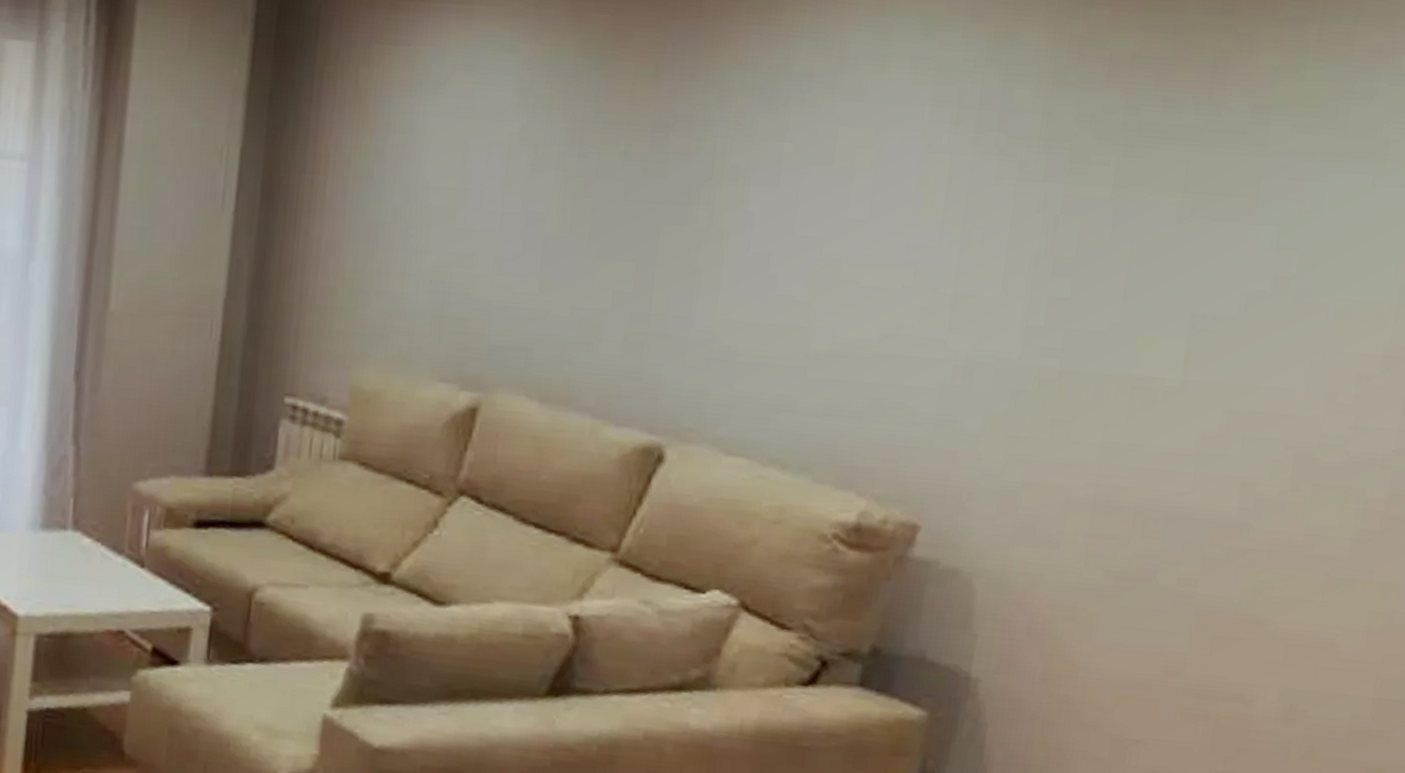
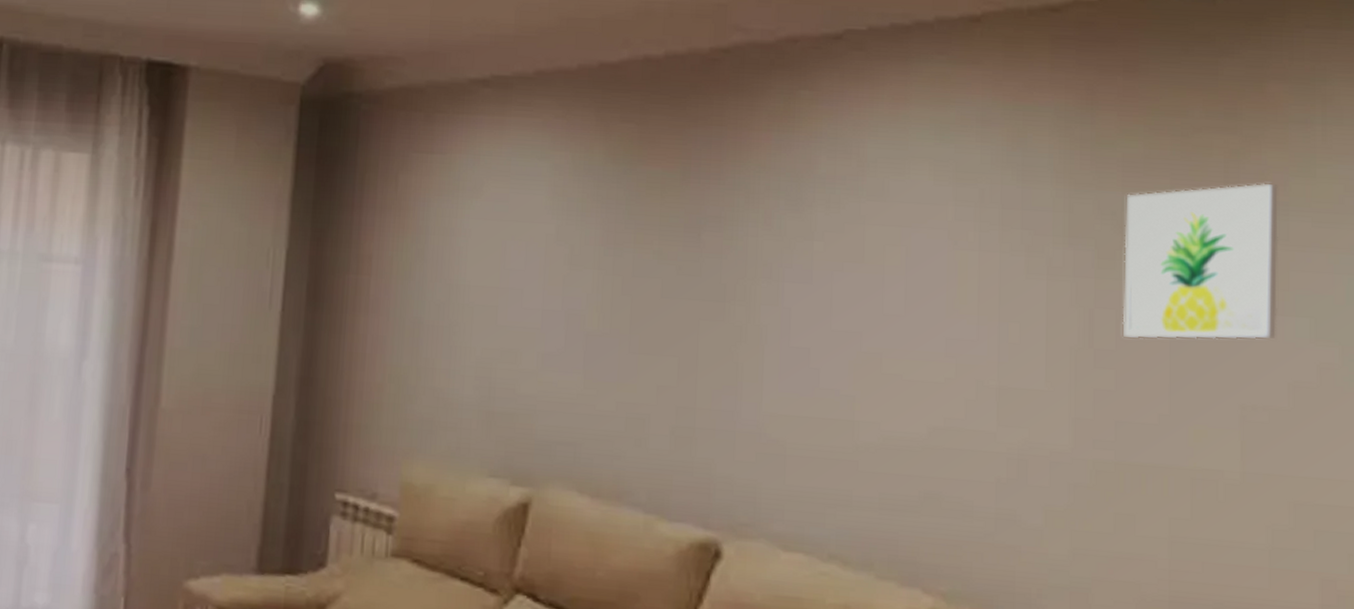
wall art: none [1085,84,1265,248] -> present [1122,183,1278,340]

